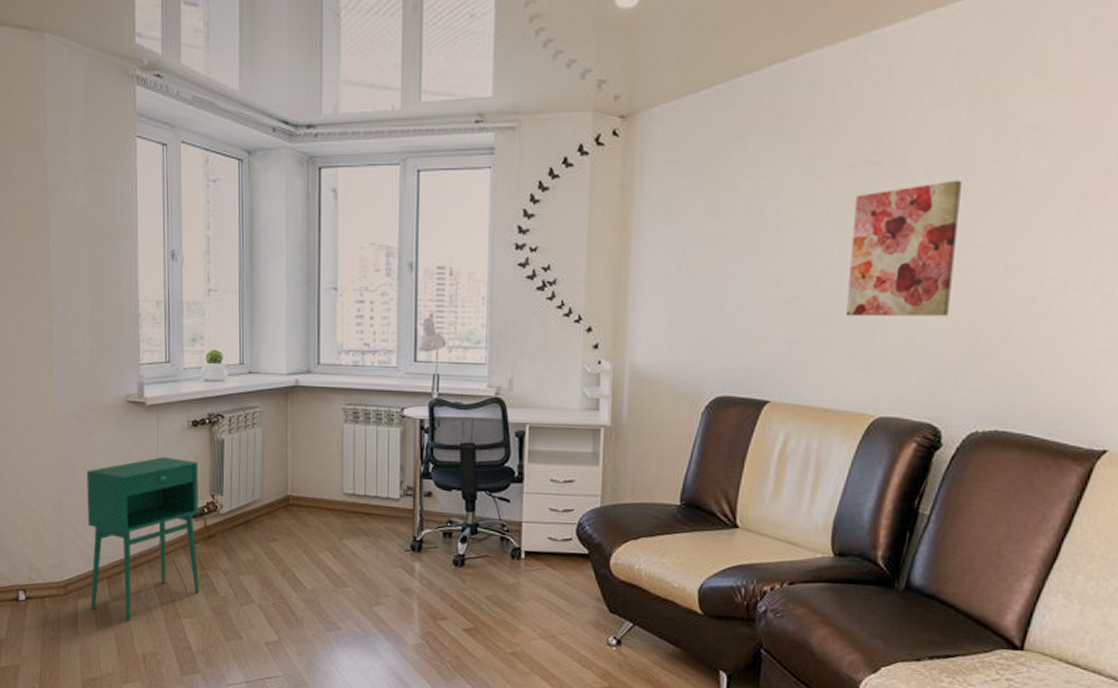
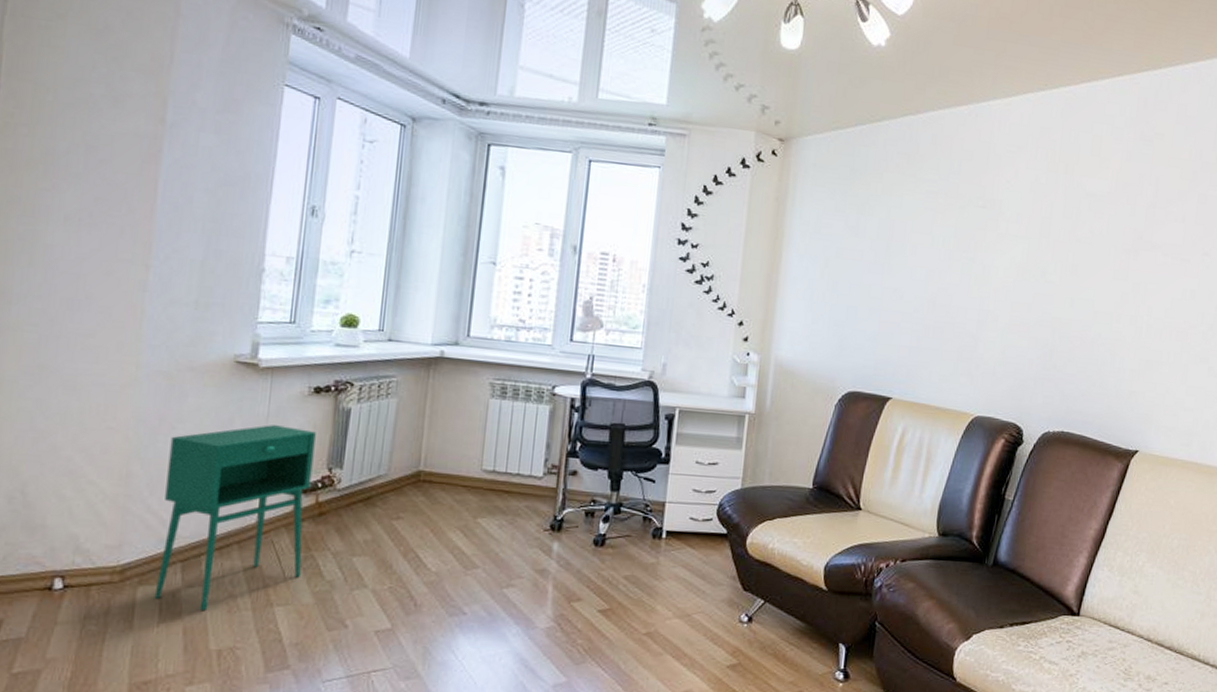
wall art: present [846,180,962,317] -> none [955,227,1042,336]

